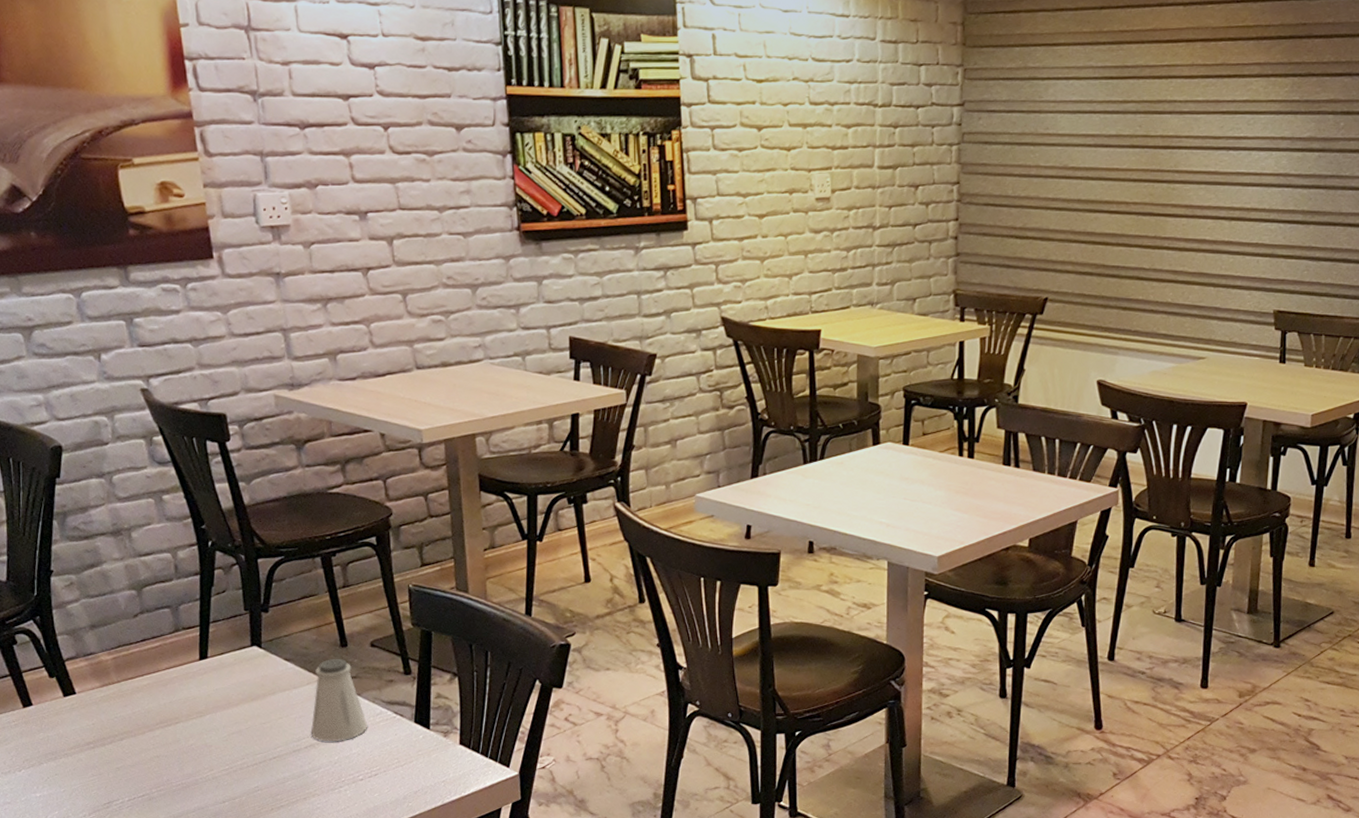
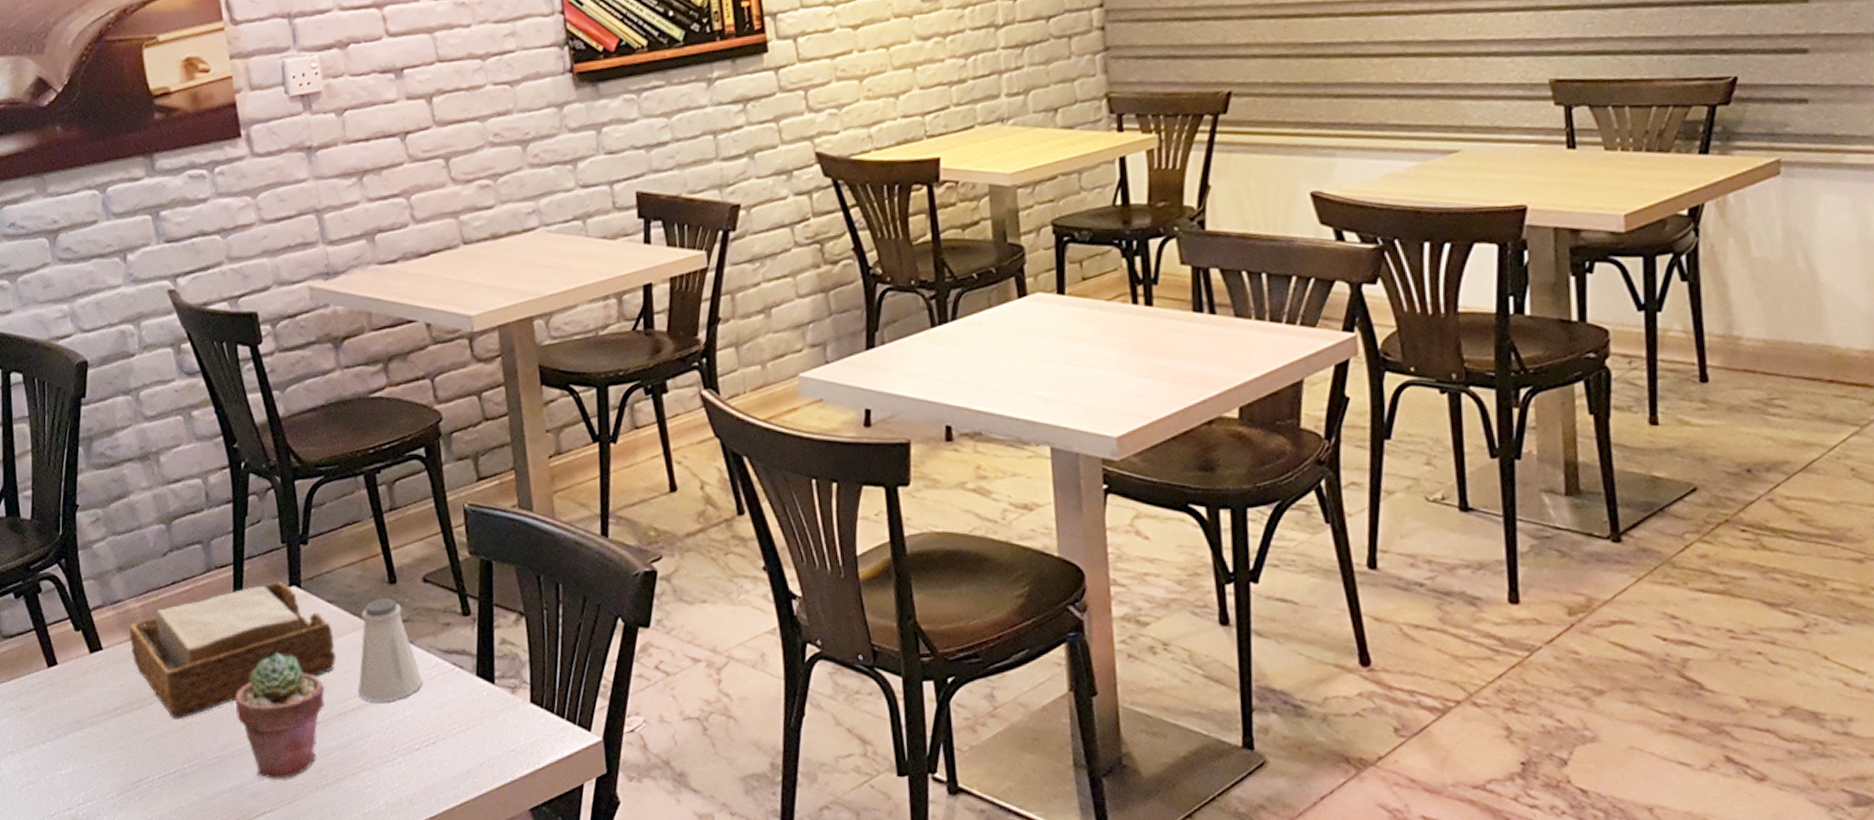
napkin holder: none [101,642,292,753] -> present [129,582,336,719]
potted succulent: none [199,700,281,802] -> present [235,652,325,779]

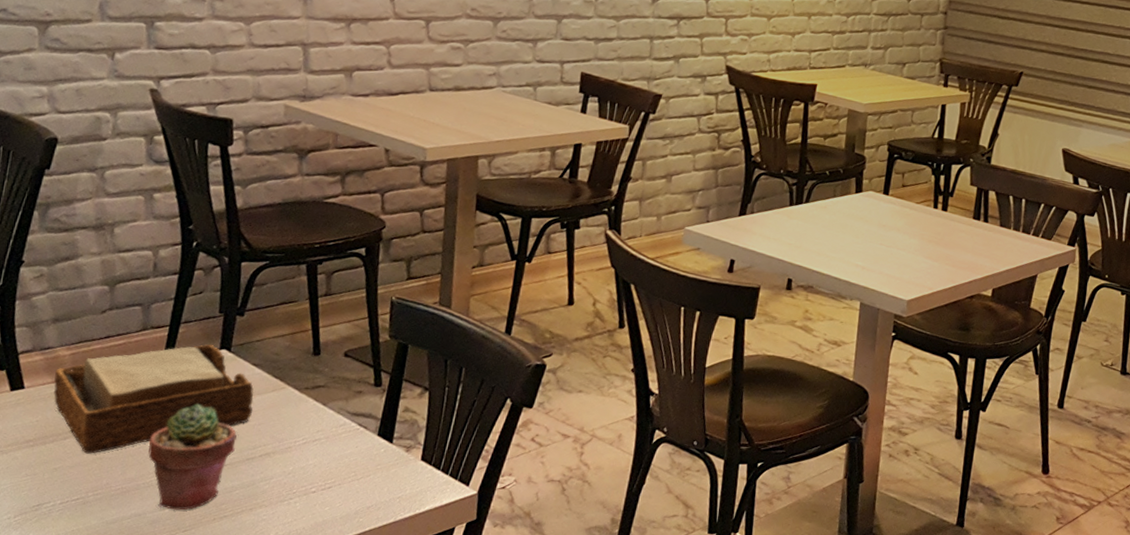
saltshaker: present [358,597,423,702] -> none [268,366,329,451]

